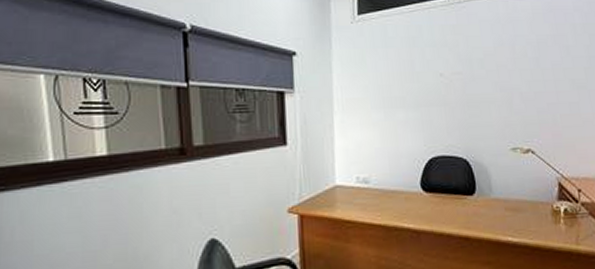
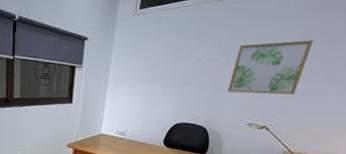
wall art: none [479,47,550,111] -> present [228,40,313,95]

